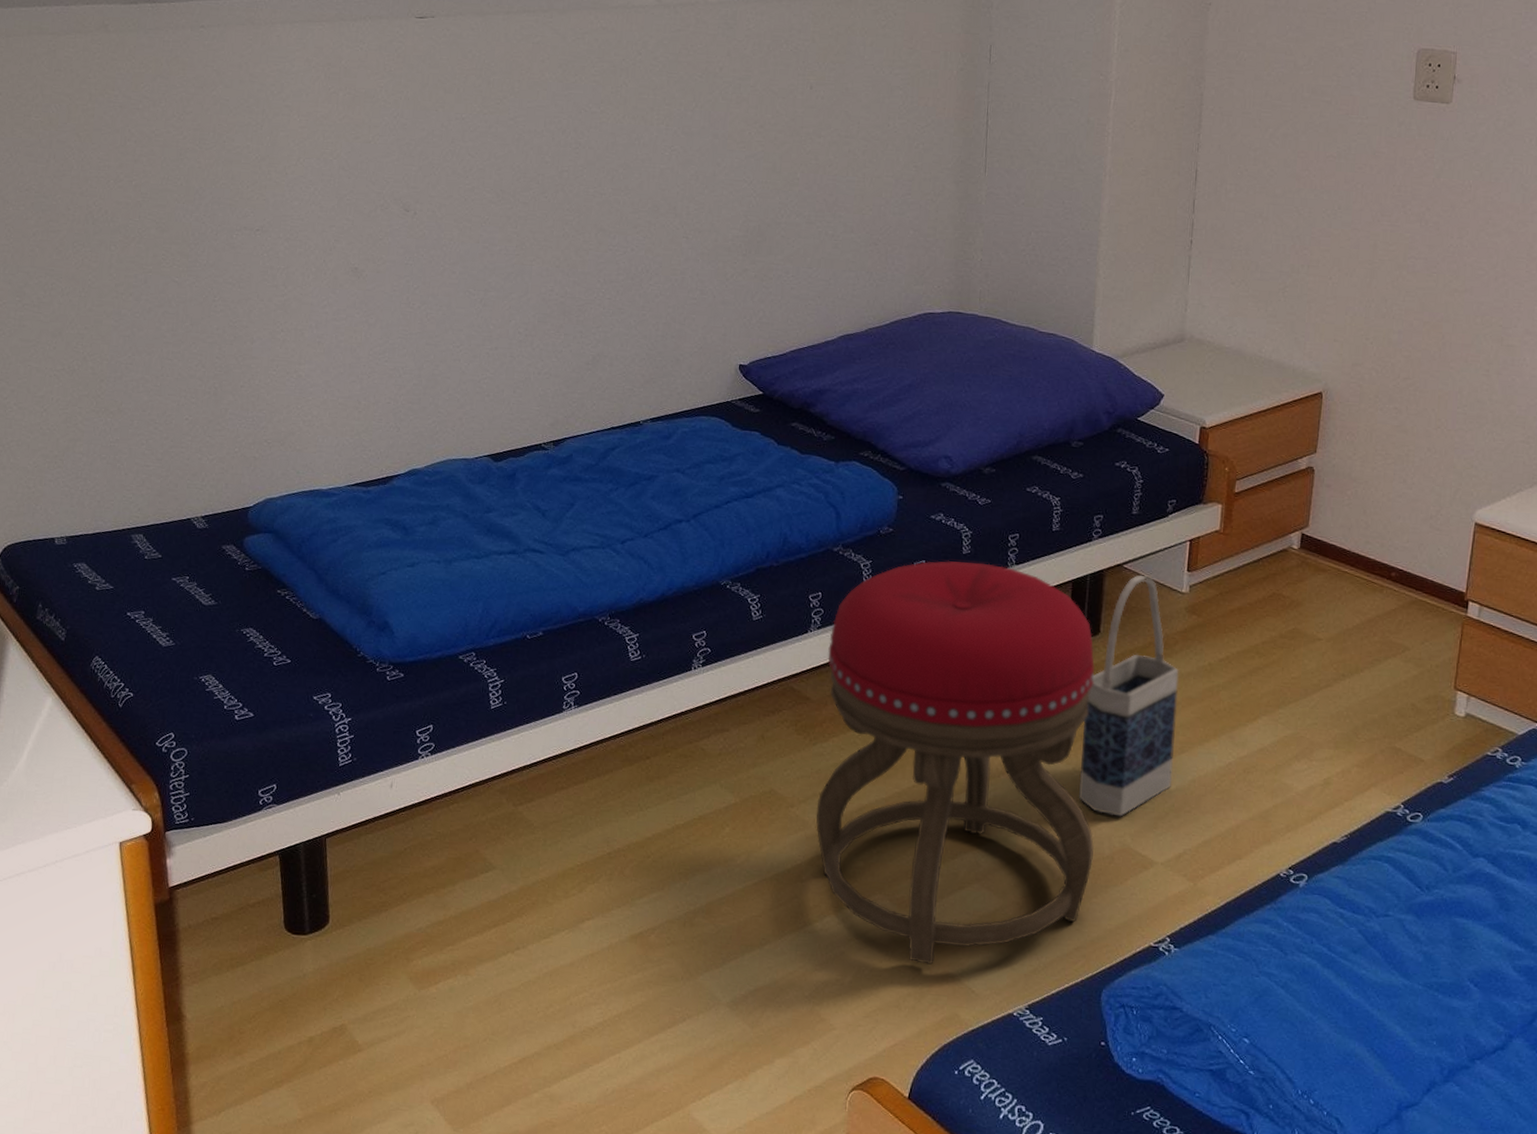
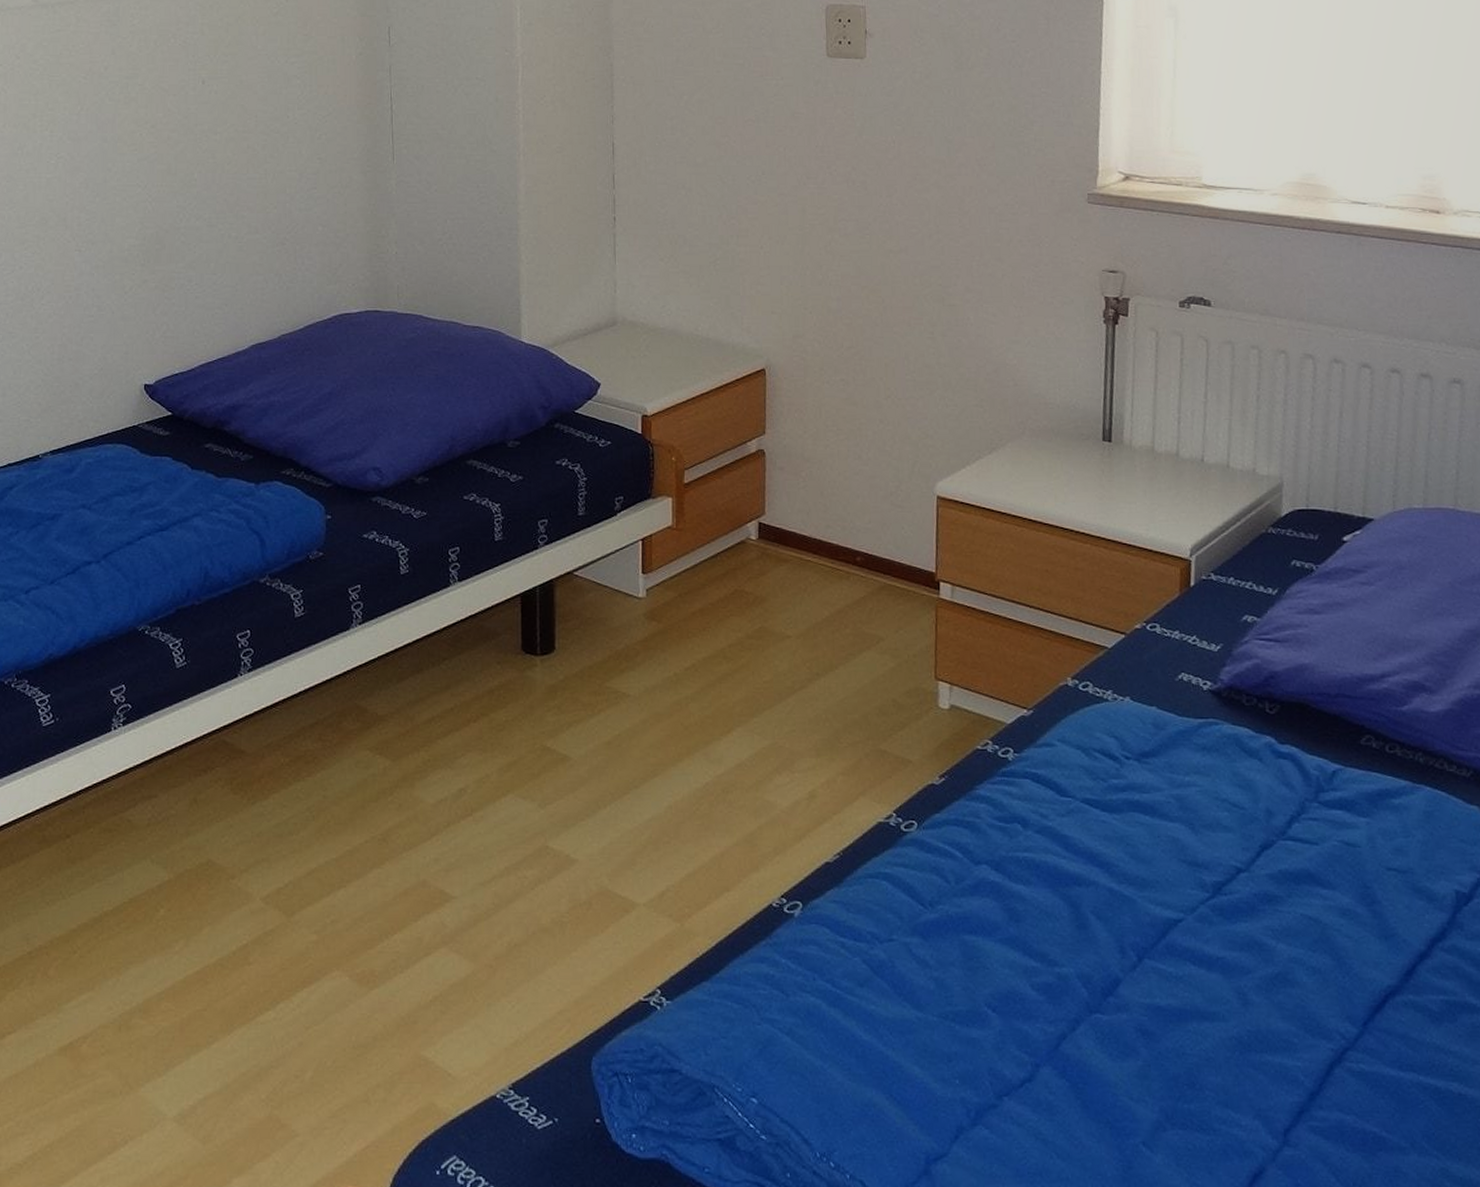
stool: present [816,561,1095,965] -> none [260,582,569,1048]
bag: present [1079,575,1179,817] -> none [545,581,648,855]

